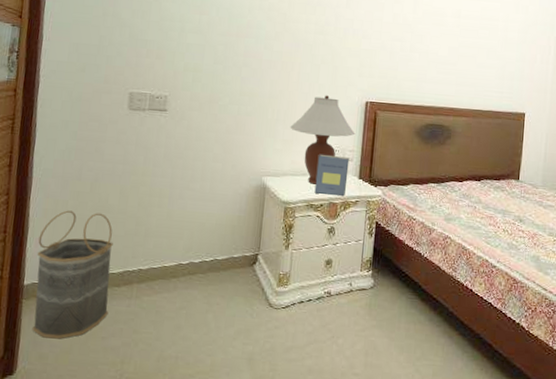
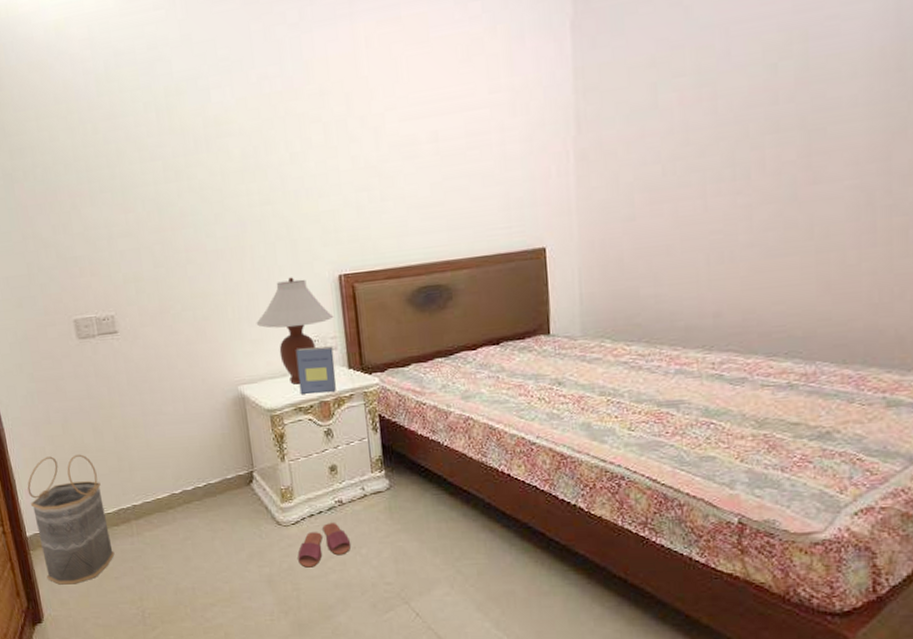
slippers: none [280,311,331,351] -> present [297,523,351,568]

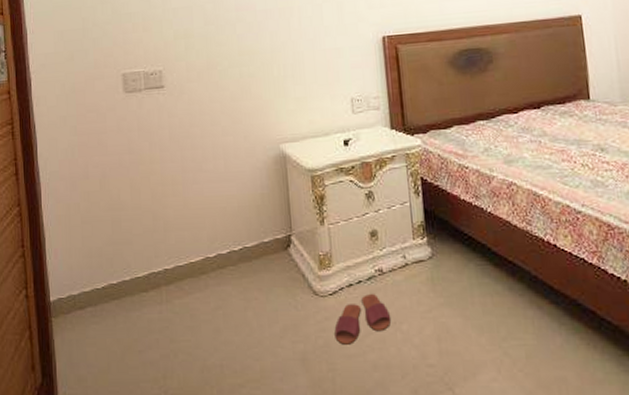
basket: present [27,454,115,585] -> none [57,212,141,358]
table lamp: present [256,277,334,385] -> none [300,37,377,144]
book: present [296,346,336,395] -> none [339,106,378,155]

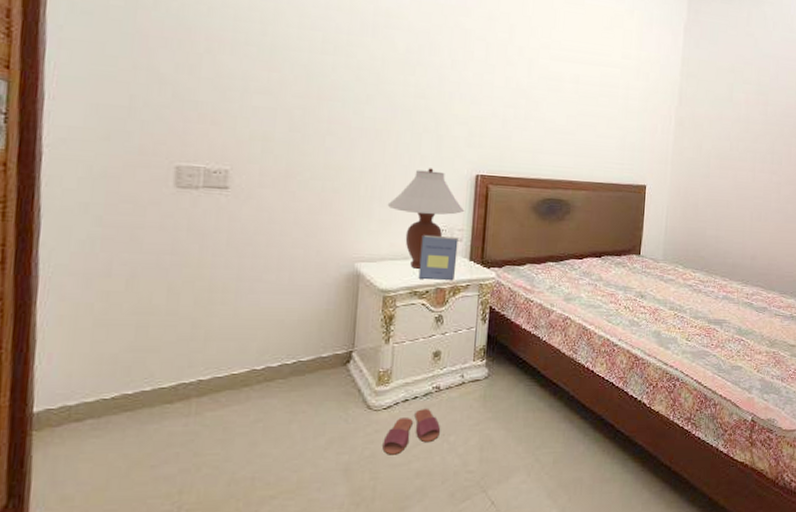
table lamp: none [300,37,377,144] -> present [387,168,465,269]
book: none [339,106,378,155] -> present [418,235,459,281]

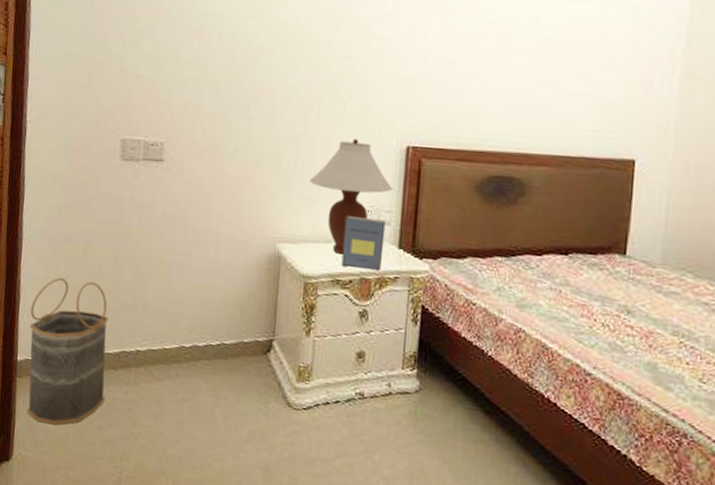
basket: none [48,315,161,475] -> present [27,277,108,425]
slippers: present [382,409,441,455] -> none [302,416,365,464]

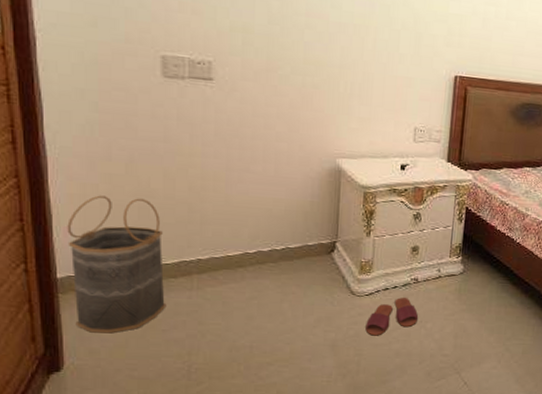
slippers: none [302,416,365,464] -> present [365,298,419,336]
table lamp: present [309,139,394,254] -> none [366,67,443,168]
book: present [341,216,386,272] -> none [397,135,437,181]

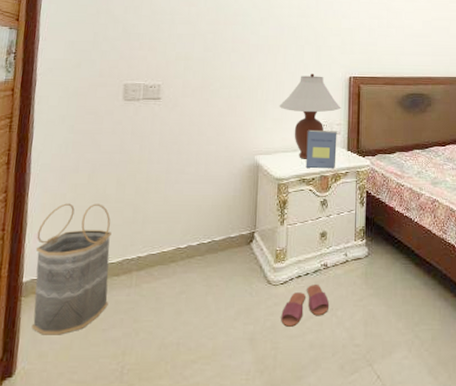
table lamp: none [366,67,443,168] -> present [279,73,341,159]
book: none [397,135,437,181] -> present [305,130,337,169]

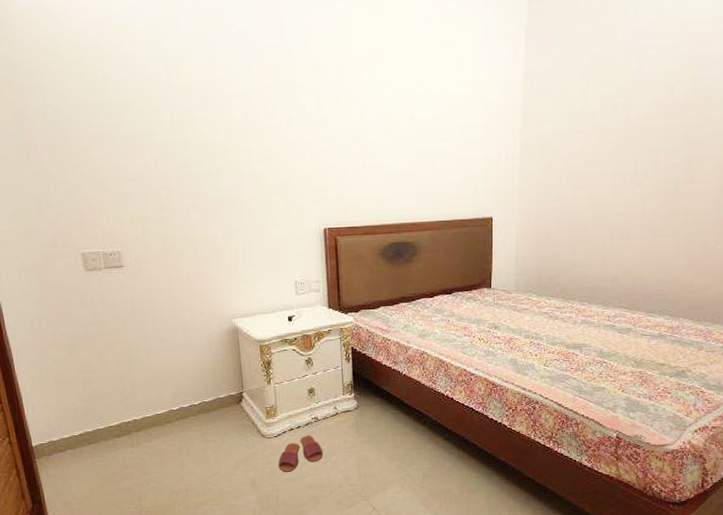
basket: present [31,203,112,335] -> none [33,374,116,488]
table lamp: present [279,73,341,159] -> none [250,227,318,320]
book: present [305,130,337,169] -> none [284,288,317,329]

